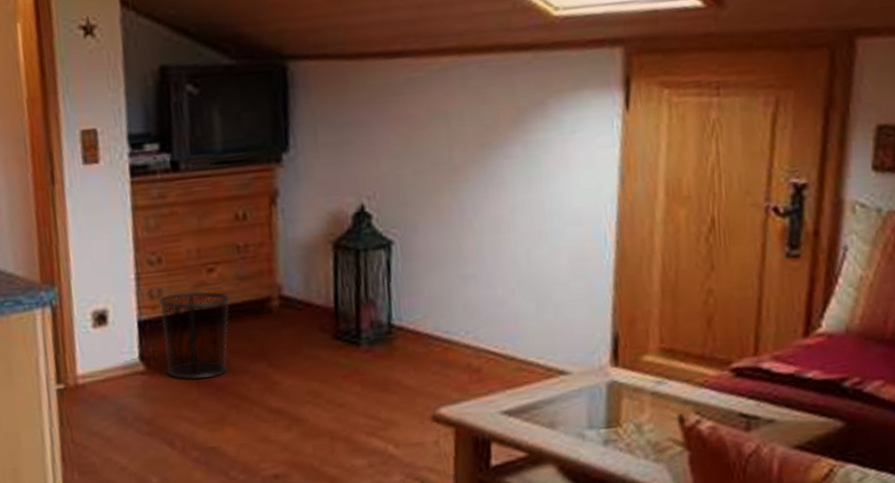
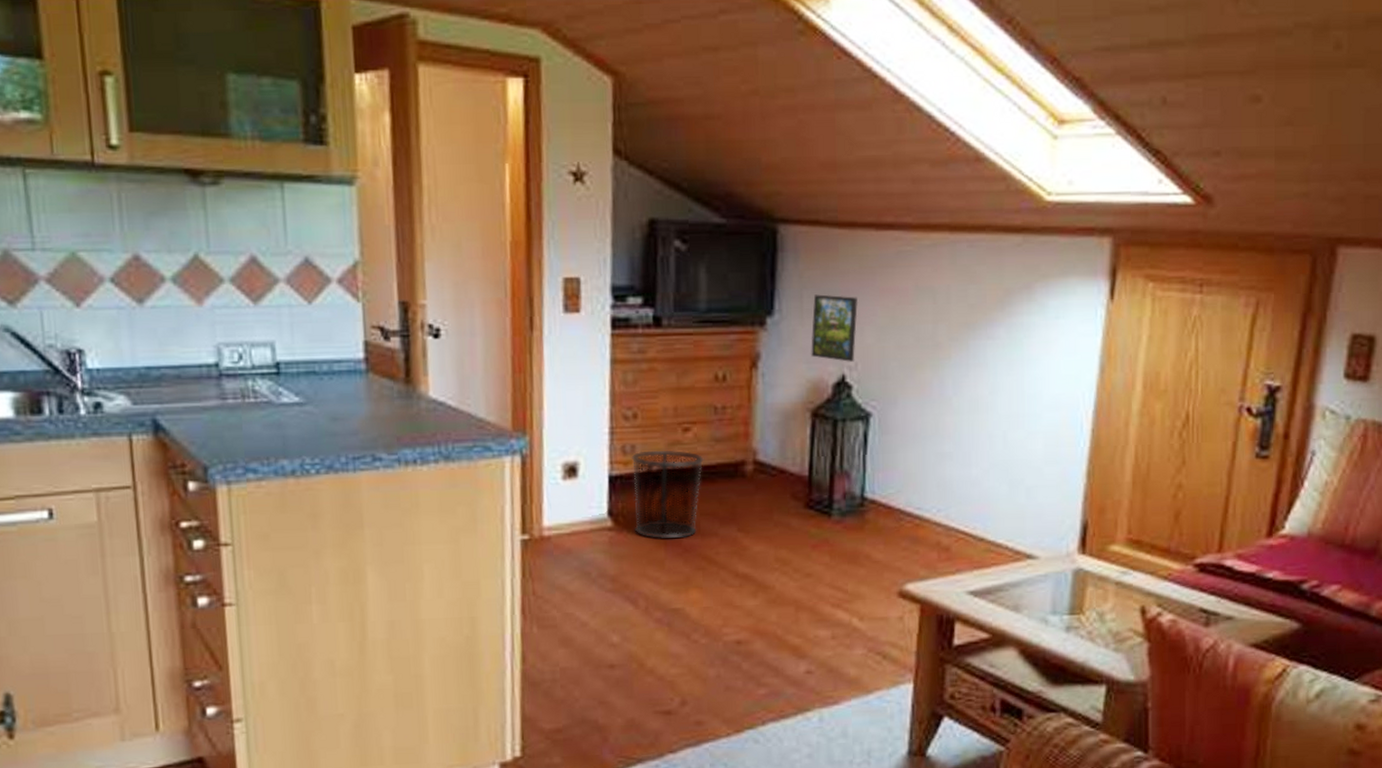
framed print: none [327,126,372,192] -> present [811,294,858,362]

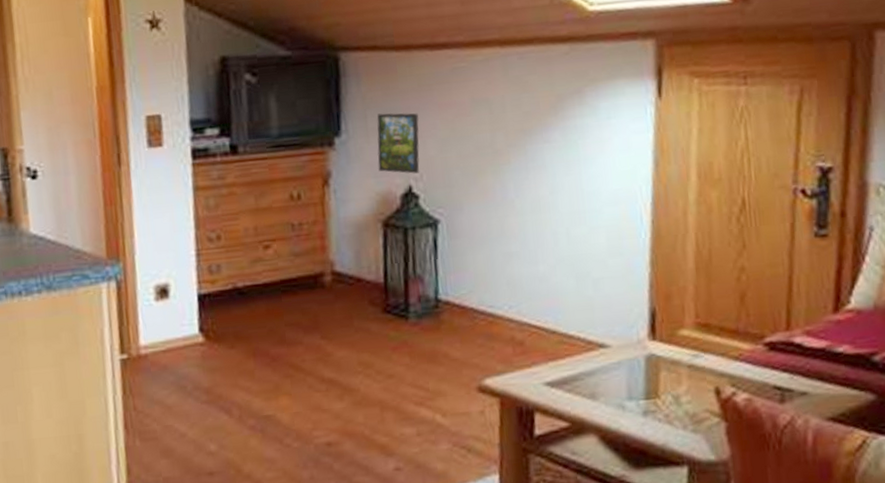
waste bin: present [631,449,704,539] -> none [217,266,285,351]

